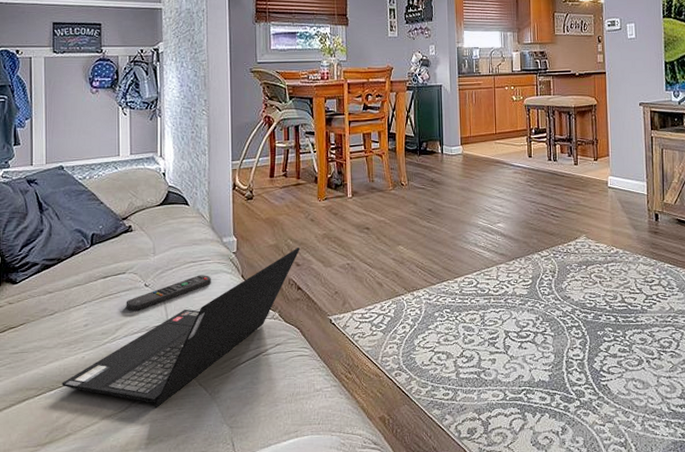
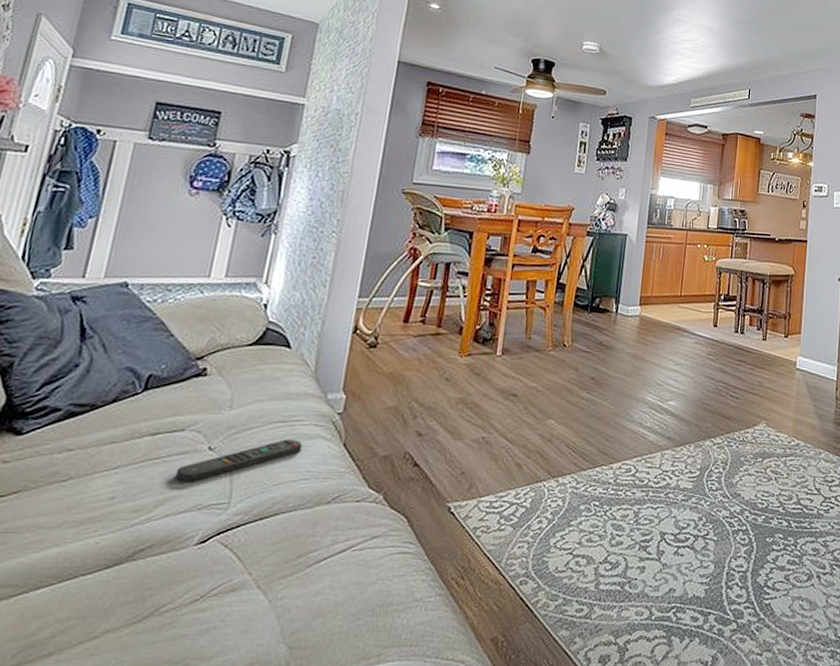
laptop computer: present [61,247,300,409] -> none [55,413,426,619]

